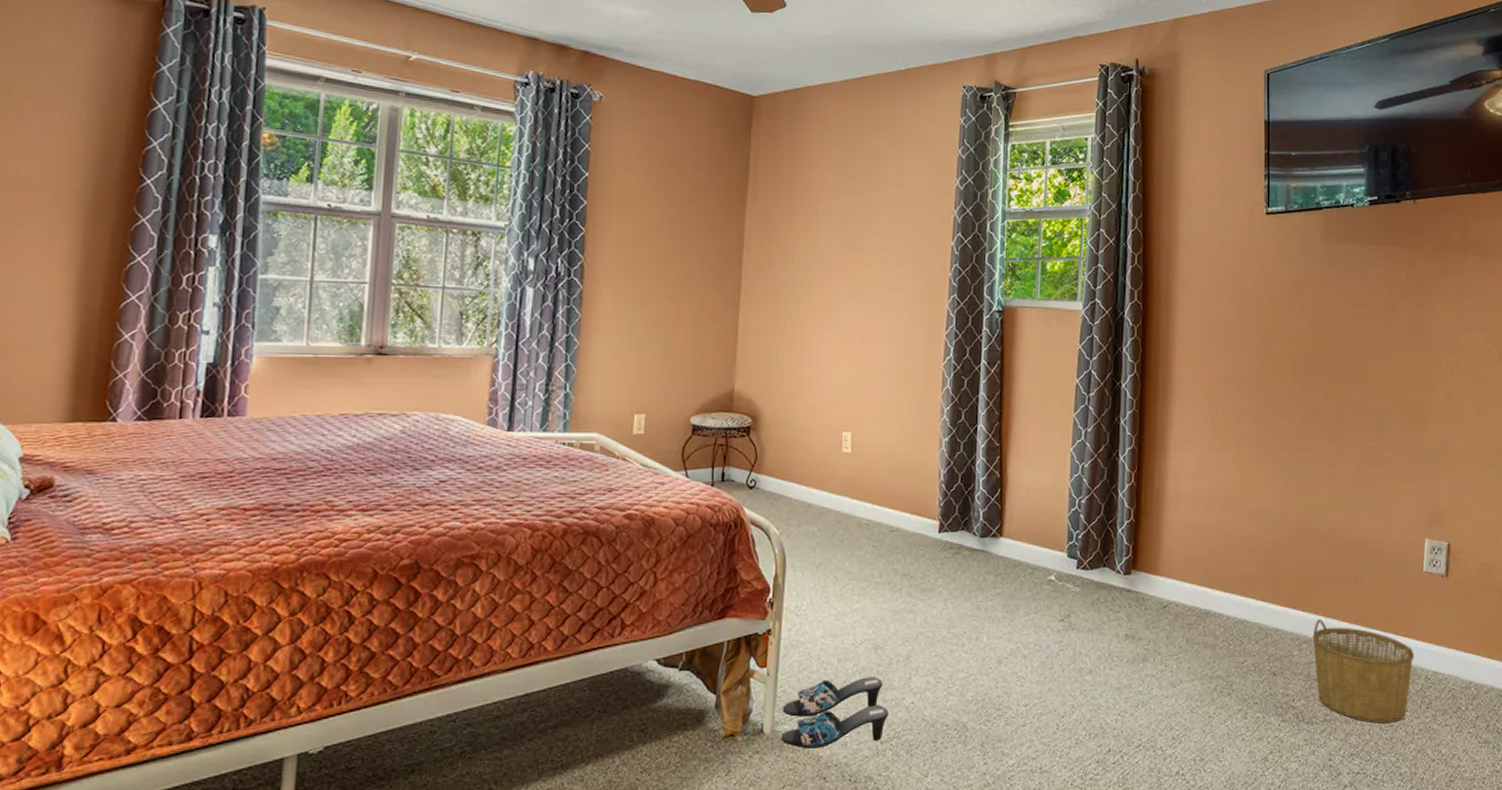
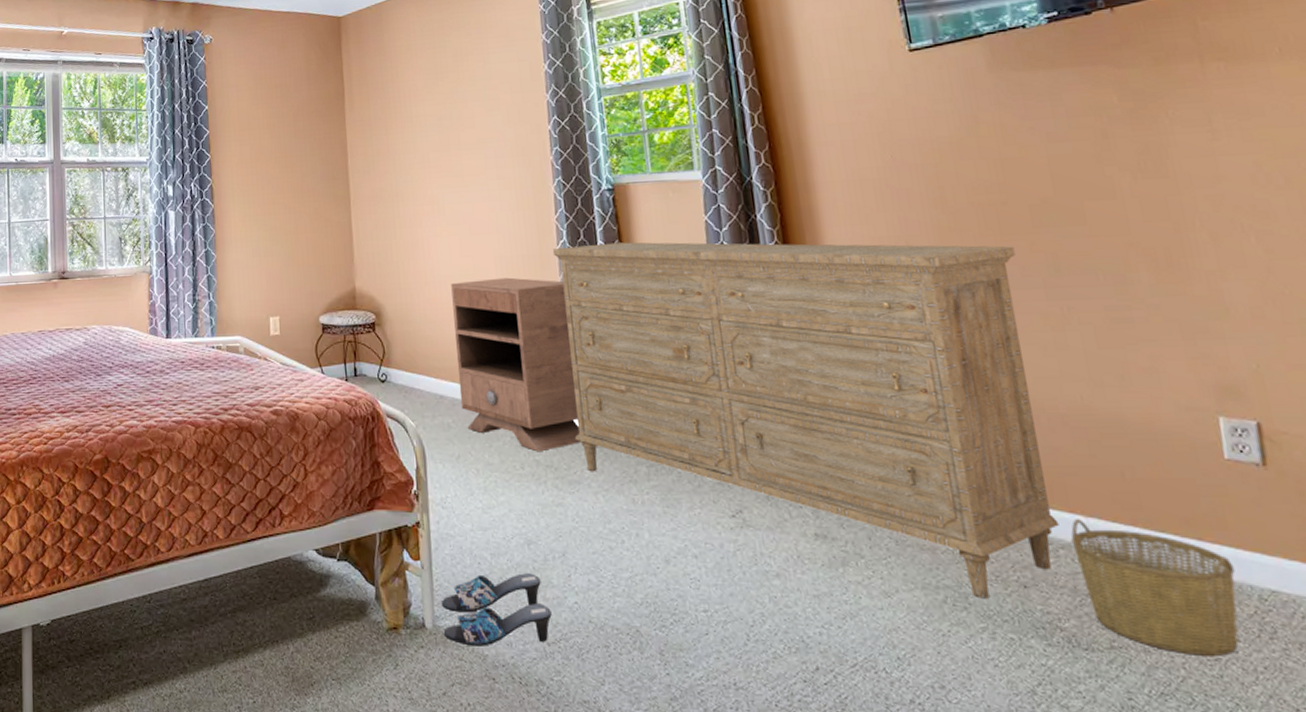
nightstand: none [828,389,945,561] -> present [451,277,582,452]
dresser: none [933,363,1314,686] -> present [552,242,1059,599]

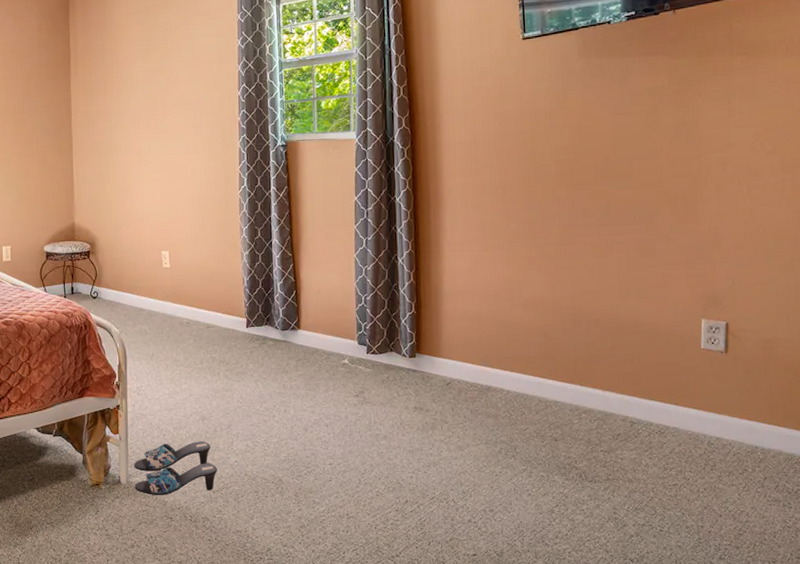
nightstand: present [451,277,582,452] -> none [153,215,248,351]
dresser: present [552,242,1059,599] -> none [235,188,585,449]
basket: present [1071,519,1239,656] -> none [591,392,696,483]

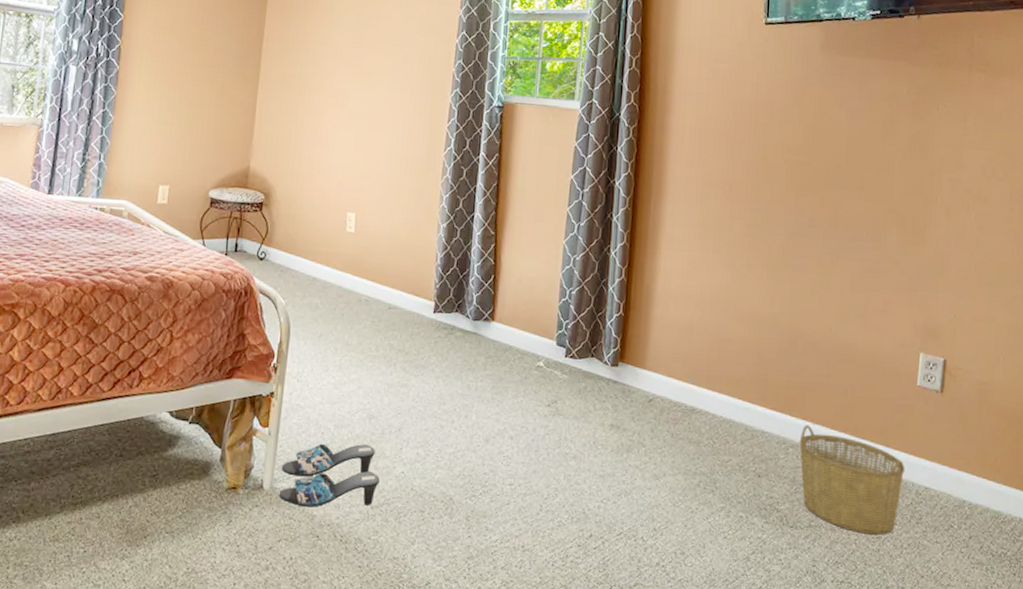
basket: none [591,392,696,483] -> present [799,425,905,535]

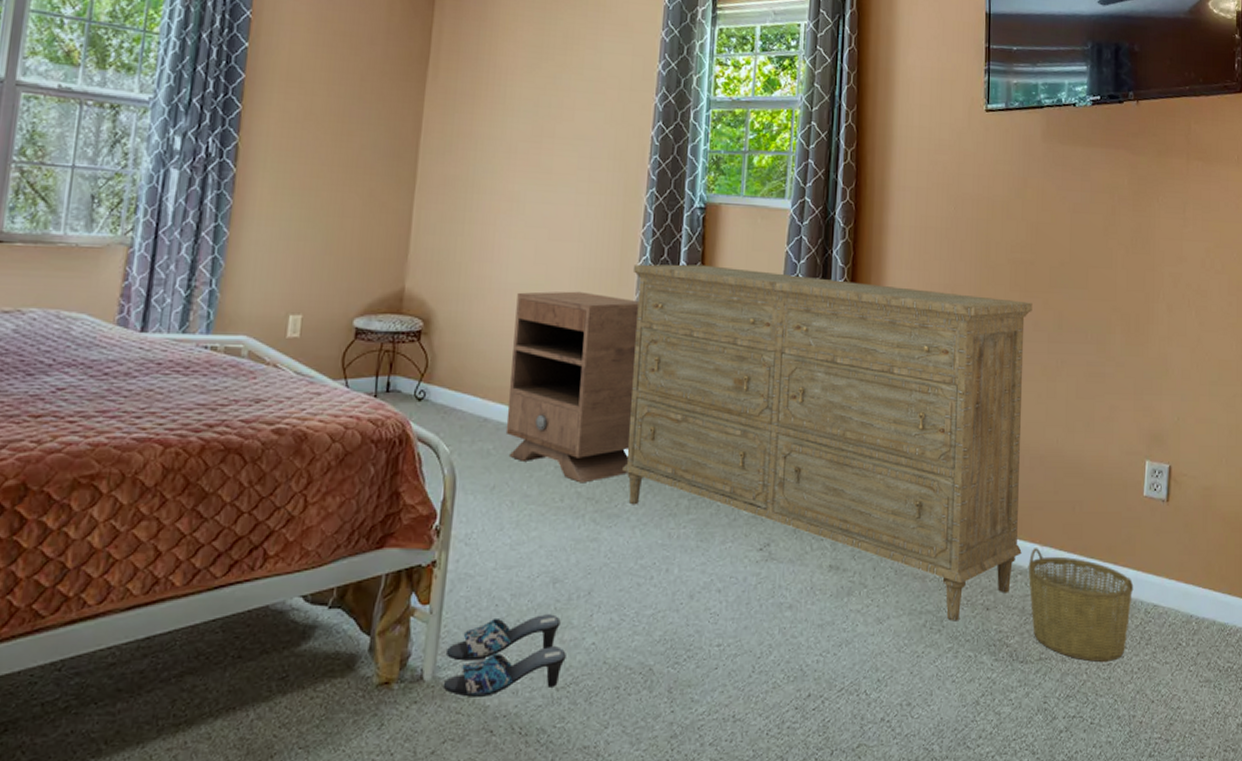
nightstand: none [331,174,444,337] -> present [505,291,639,483]
dresser: none [427,153,808,484] -> present [621,264,1033,621]

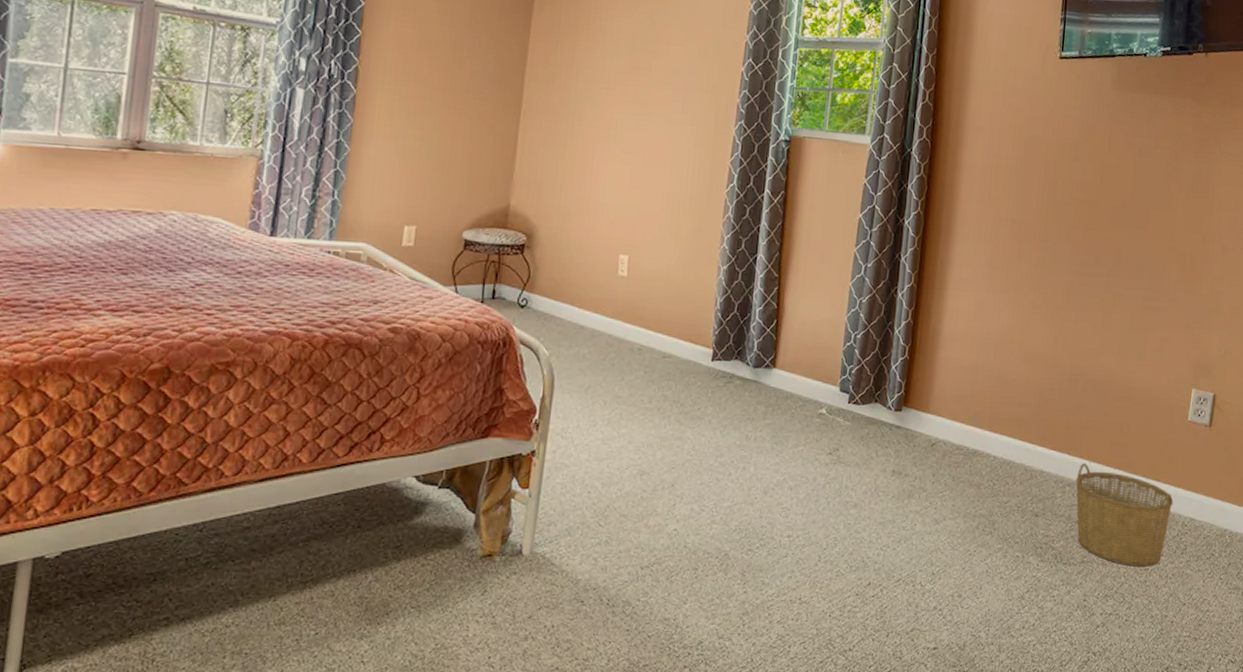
slippers: present [442,614,566,697] -> none [539,502,651,571]
nightstand: present [505,291,639,483] -> none [600,212,726,388]
dresser: present [621,264,1033,621] -> none [705,190,1094,525]

